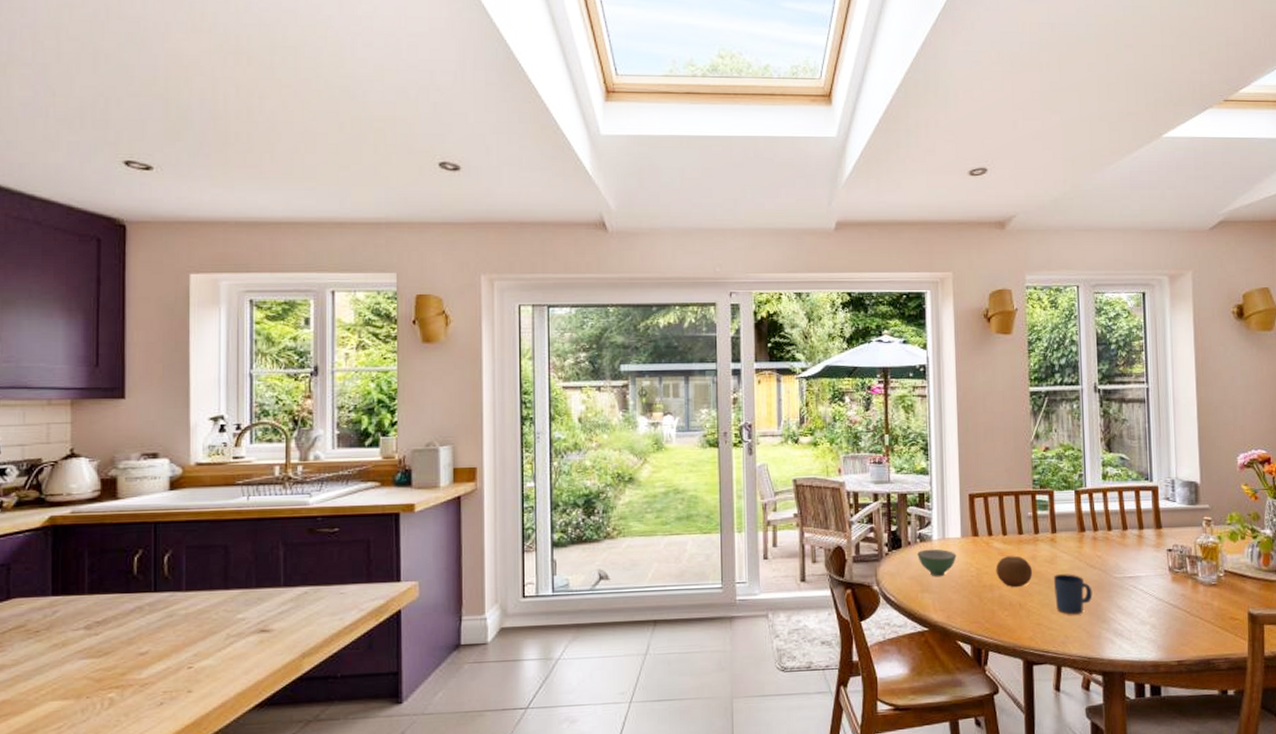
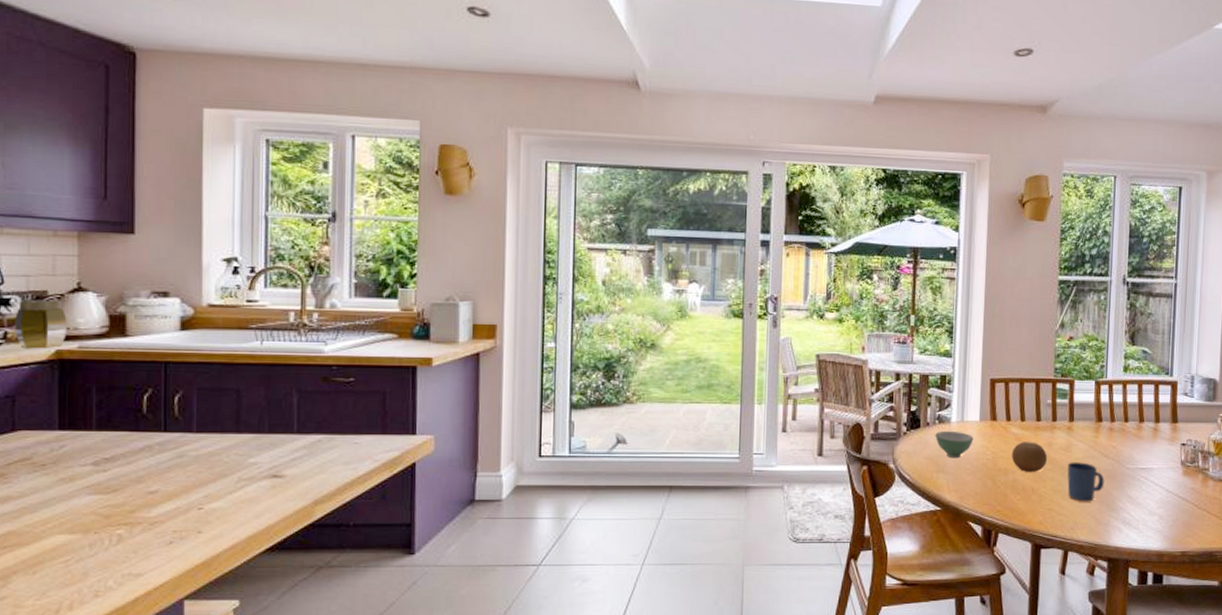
jar: none [10,467,60,517] -> present [15,299,67,349]

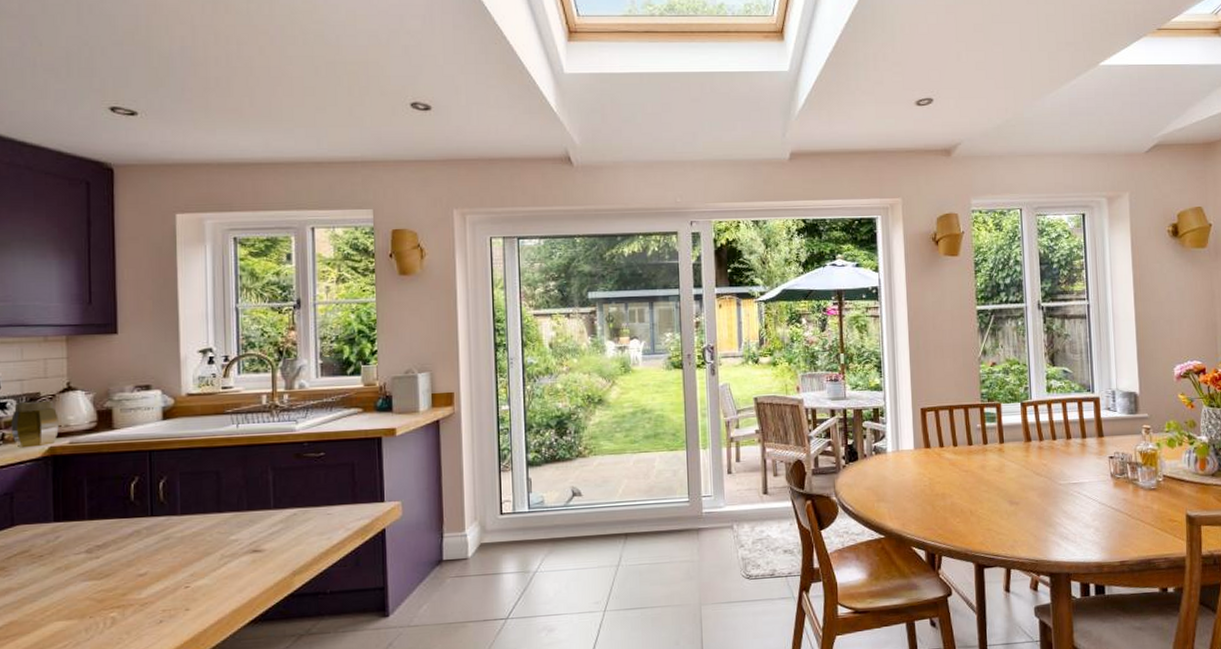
bowl: present [935,430,974,459] -> none [873,460,910,487]
fruit: present [1011,442,1048,472] -> none [947,465,983,495]
mug: present [1066,462,1105,502] -> none [1001,481,1039,520]

